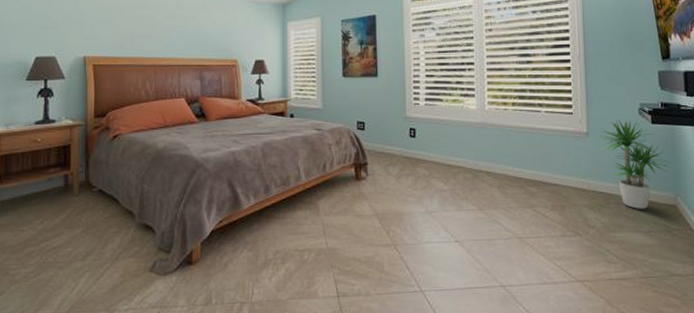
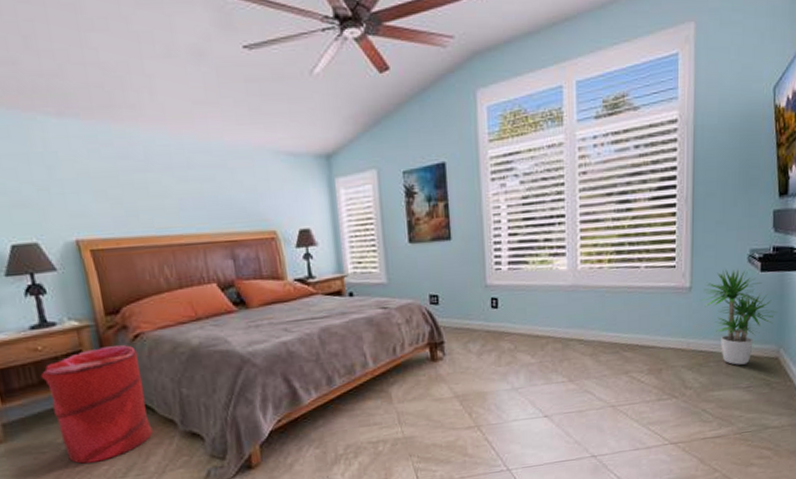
laundry hamper: none [34,142,114,244] -> present [40,344,153,464]

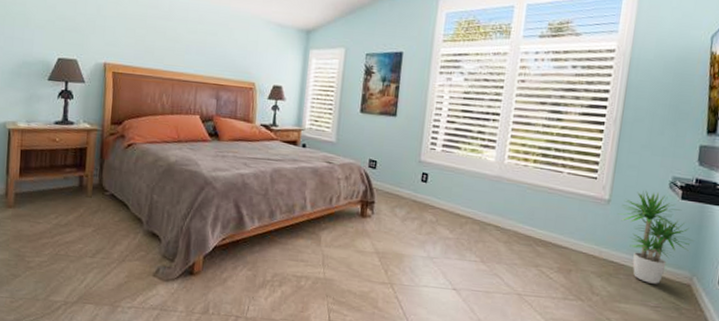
laundry hamper: present [40,344,153,464] -> none [52,148,128,241]

